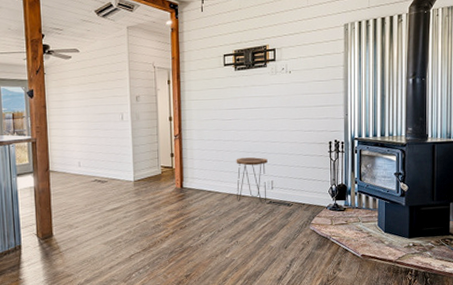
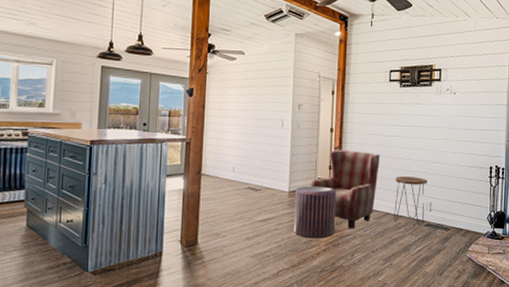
pouf: none [139,173,182,223] -> present [293,186,337,239]
armchair: none [154,136,220,212] -> present [311,149,380,229]

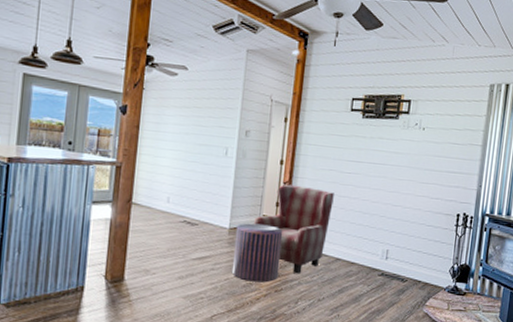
side table: present [394,176,427,226] -> none [345,218,386,275]

